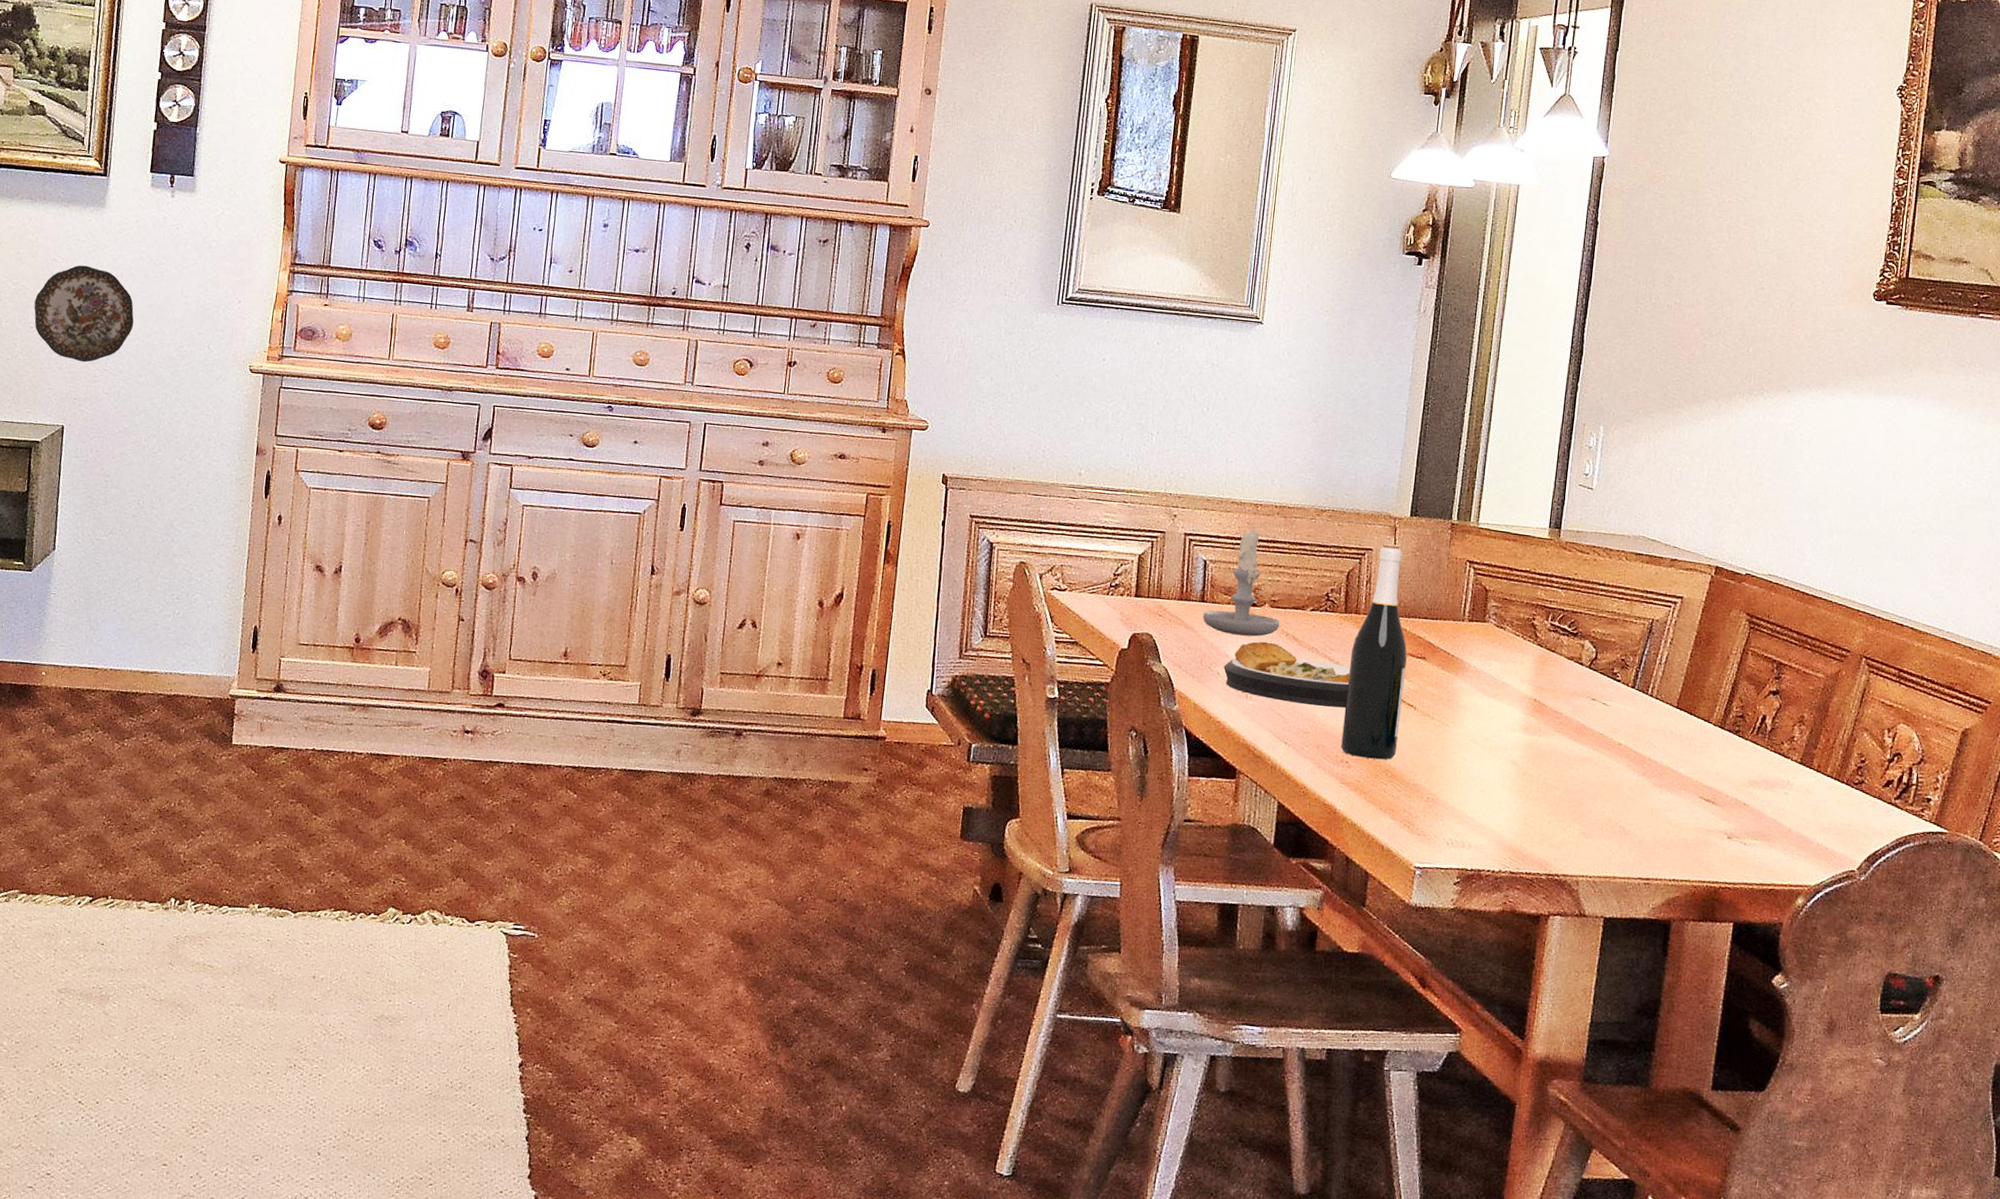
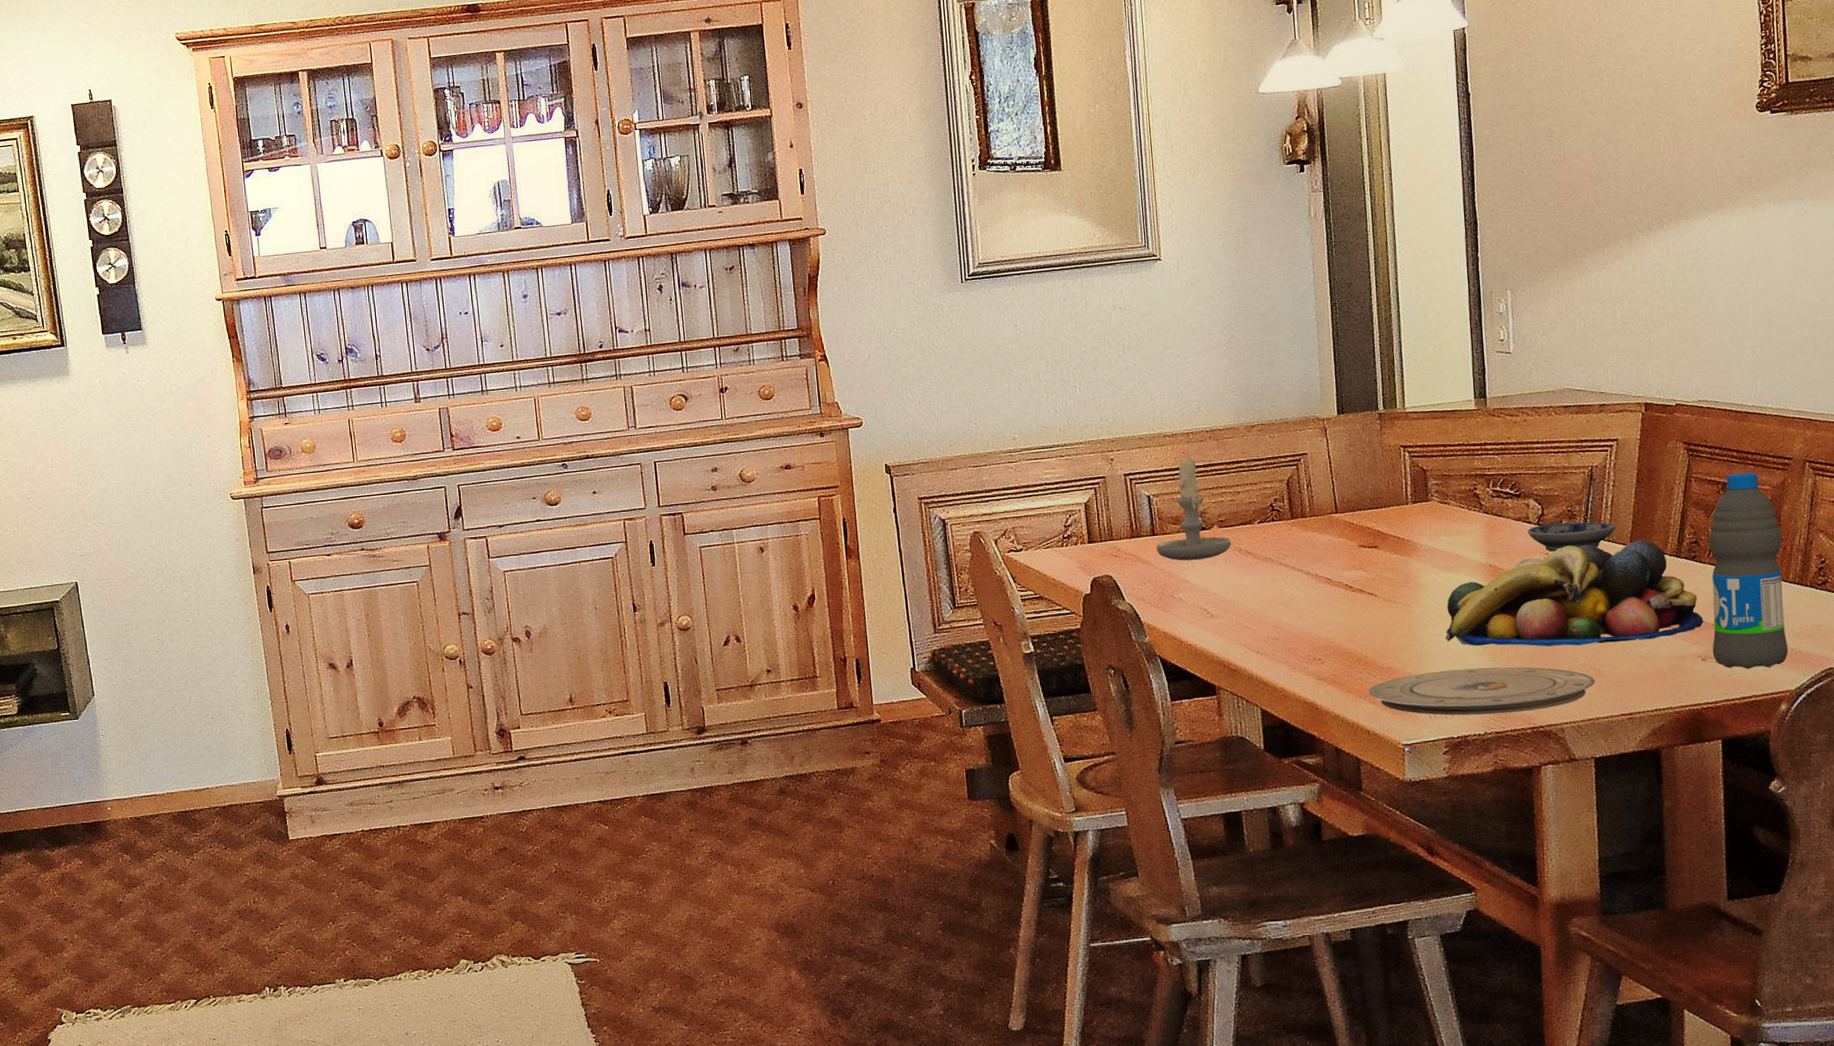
decorative plate: present [34,265,134,363] -> none [26,432,119,521]
plate: present [1223,641,1351,708] -> none [1185,561,1309,614]
wine bottle: present [1341,544,1407,760] -> none [1304,445,1365,653]
plate: none [1389,796,1618,858] -> present [1368,667,1595,716]
fruit bowl: none [1476,694,1736,807] -> present [1445,540,1704,647]
bowl: none [1577,668,1667,703] -> present [1527,522,1616,552]
water bottle: none [1739,654,1828,858] -> present [1708,472,1789,669]

